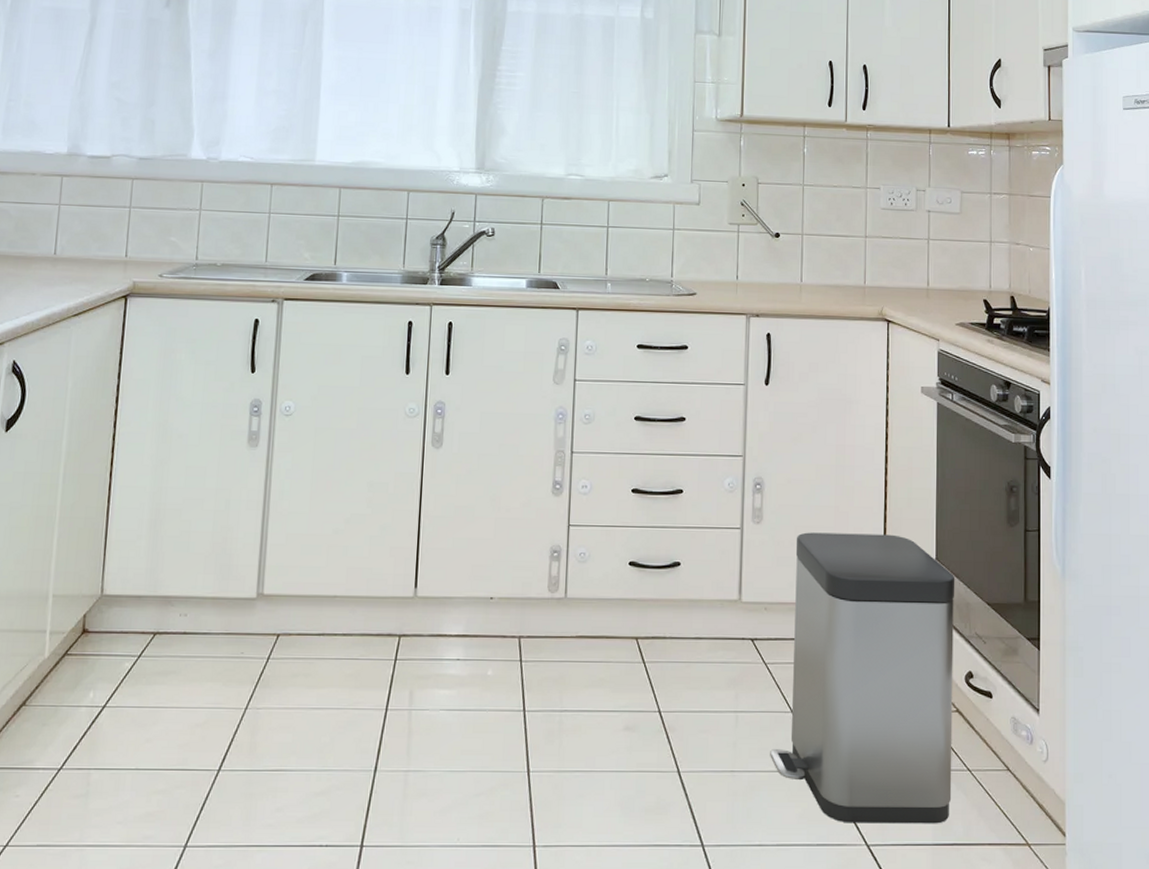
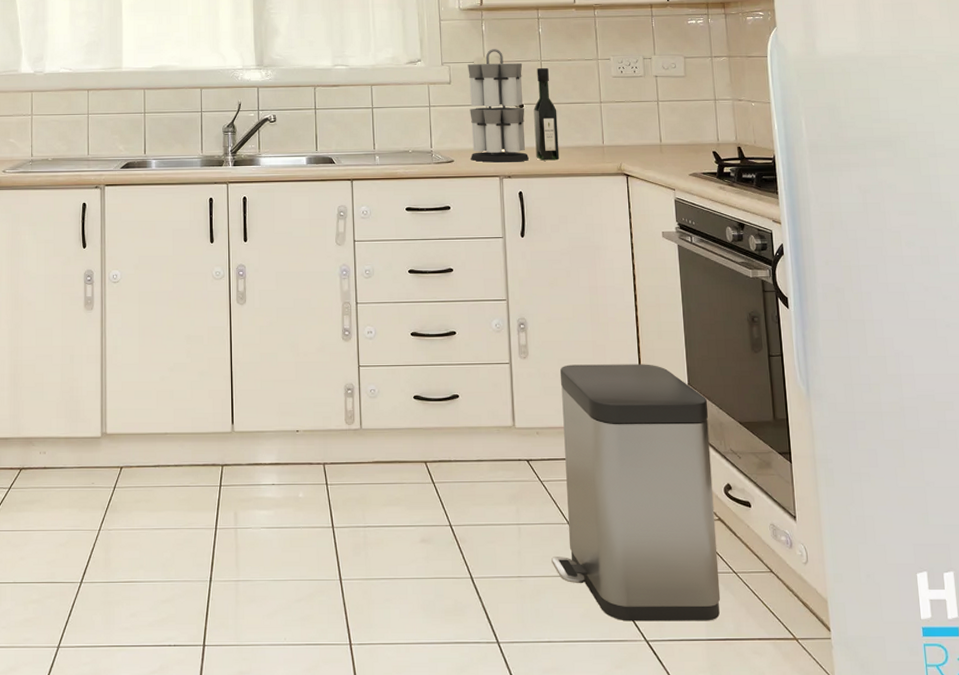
spice rack: none [715,168,783,299] -> present [468,49,530,163]
bottle: none [789,192,817,300] -> present [533,67,560,161]

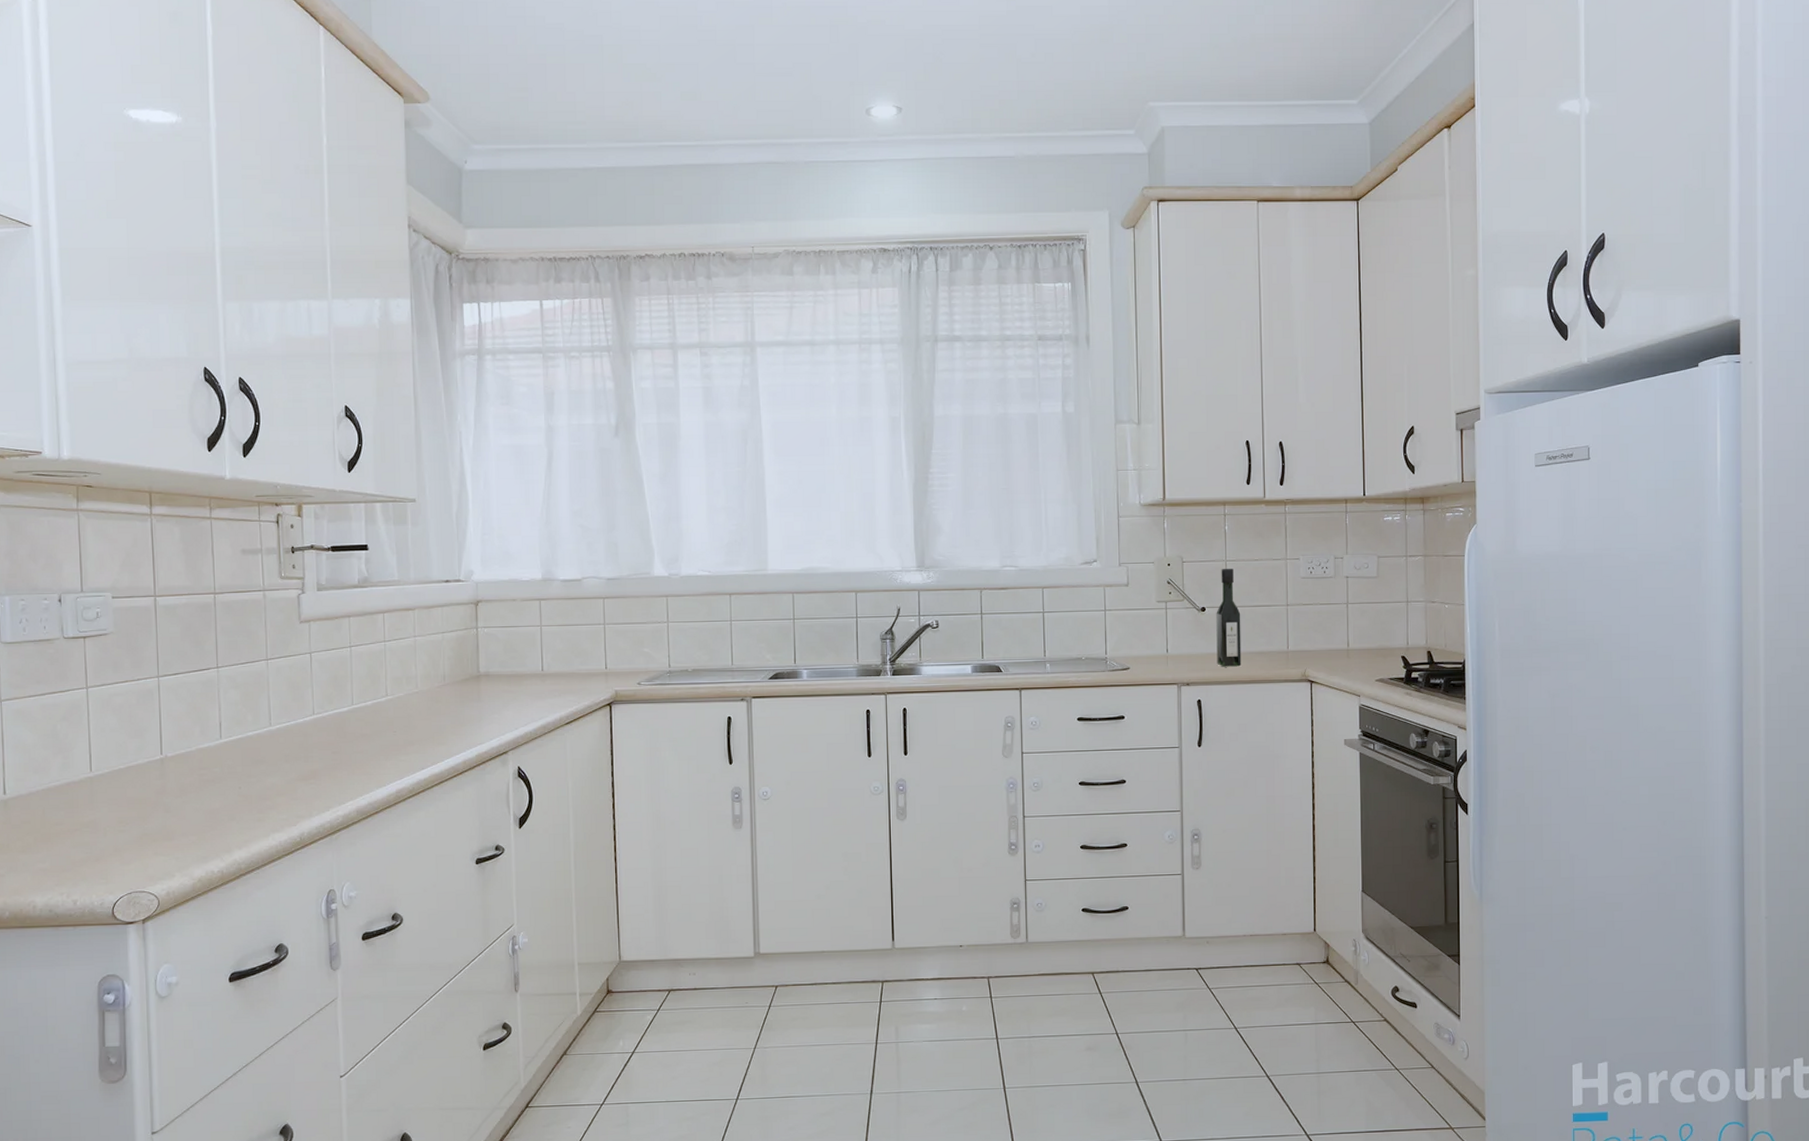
spice rack: present [468,49,530,163] -> none [1147,548,1210,670]
pedal bin: present [551,364,721,622] -> none [1217,872,1382,1118]

